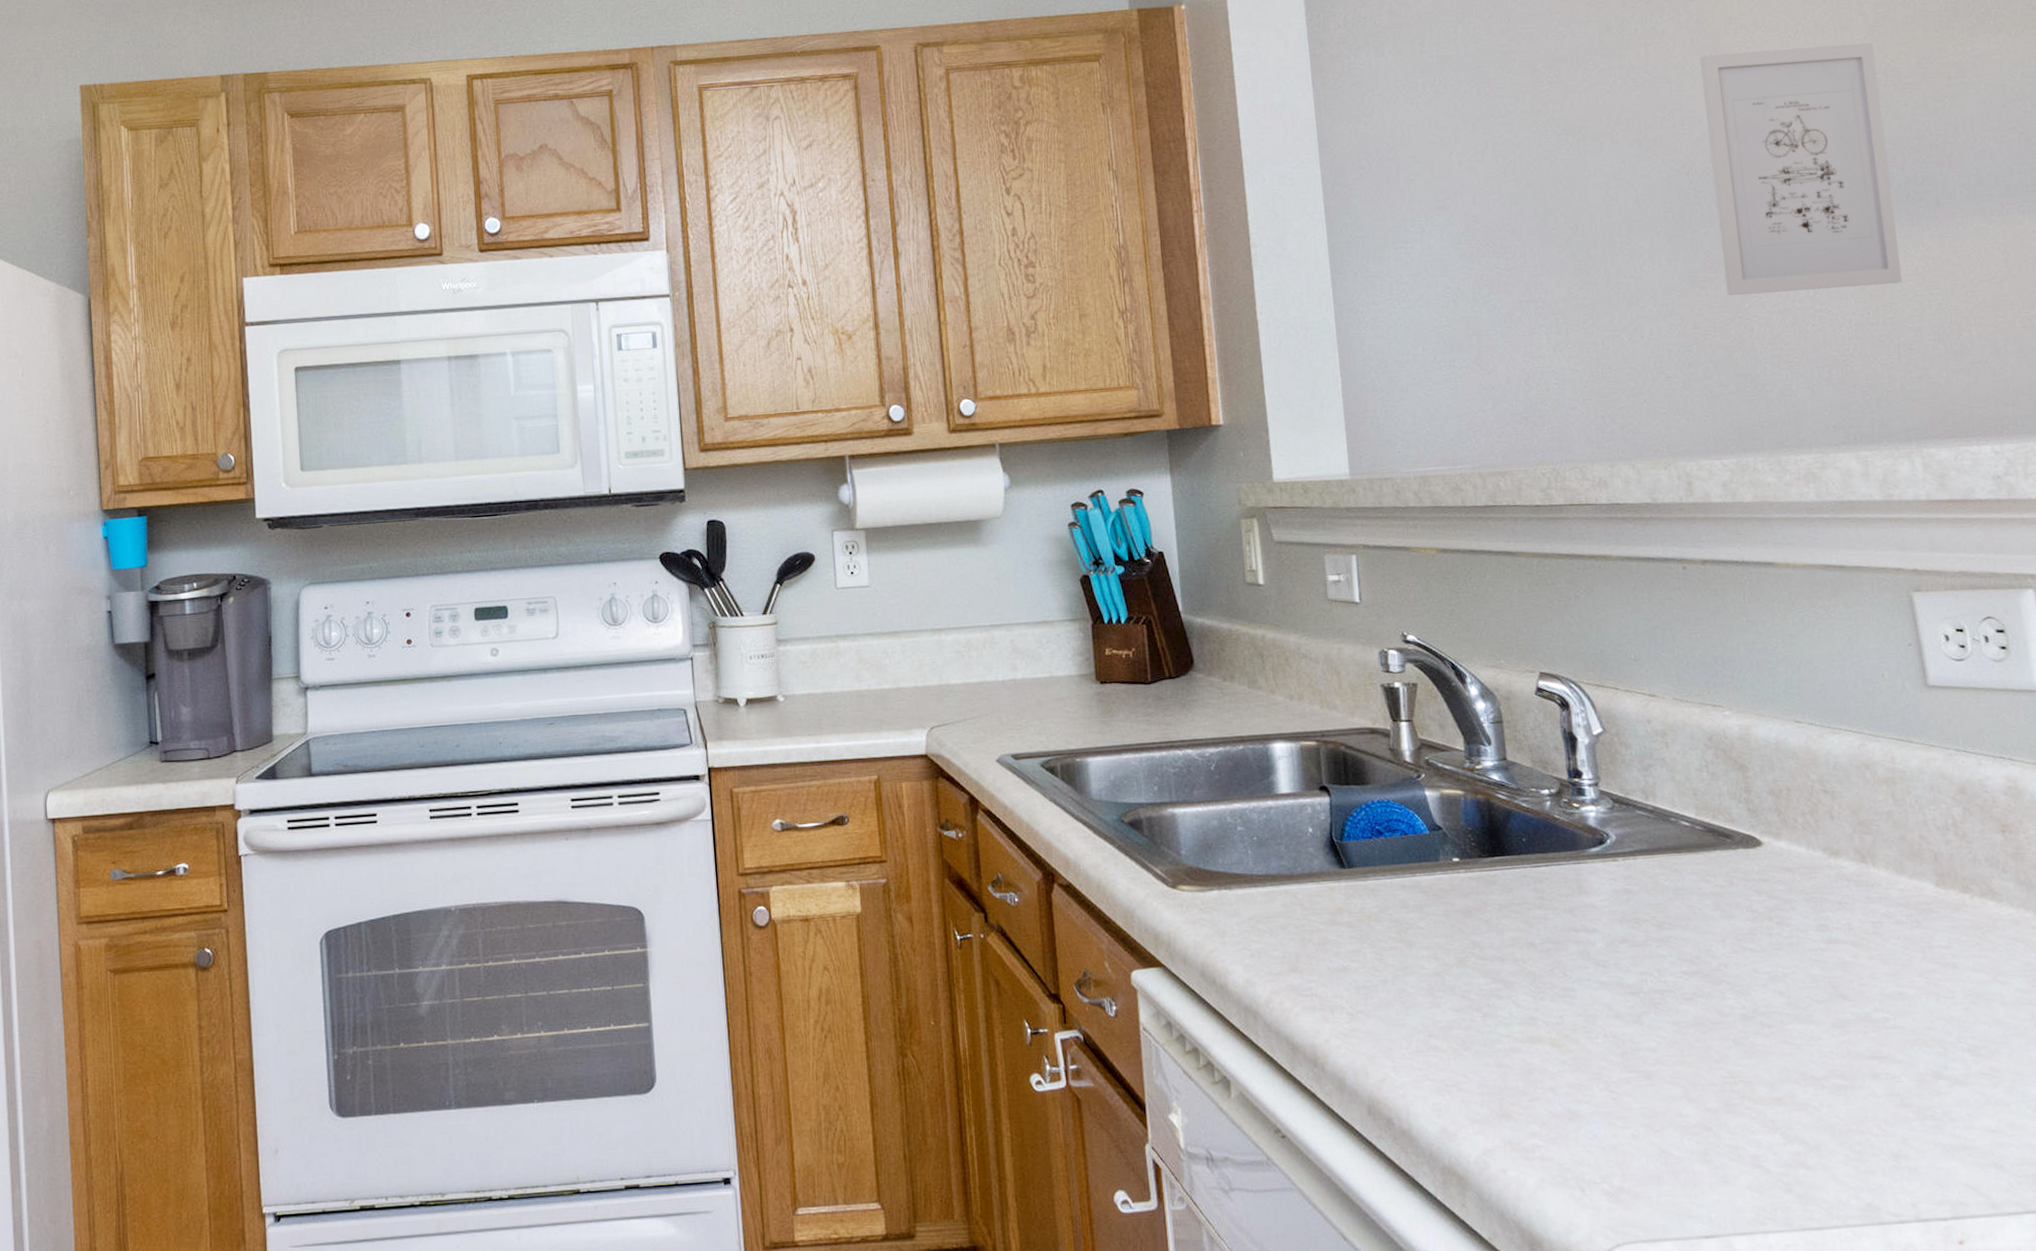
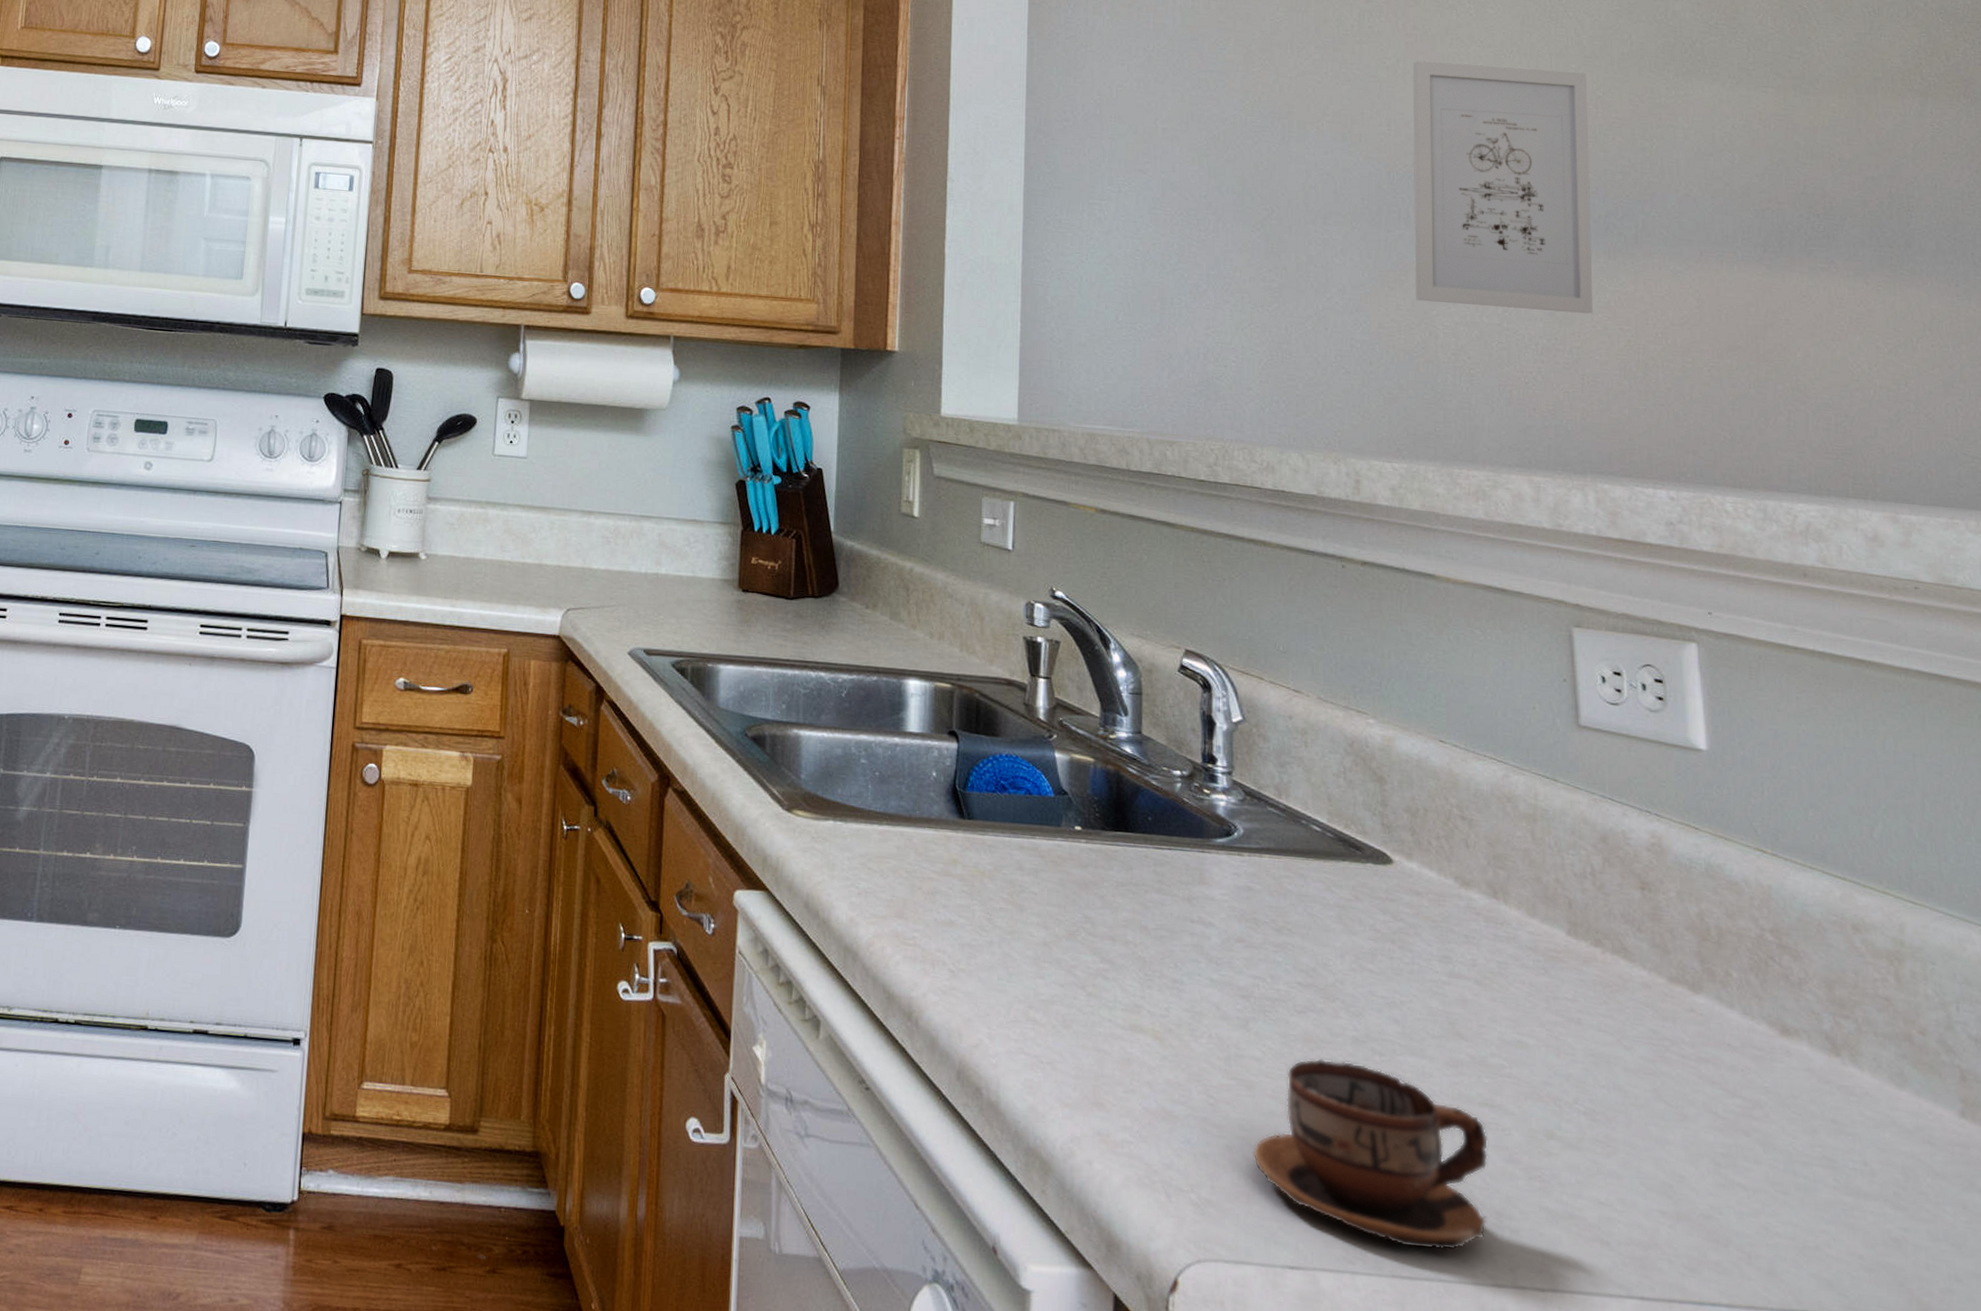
cup: none [1657,1038,1887,1201] -> present [1252,1058,1488,1251]

